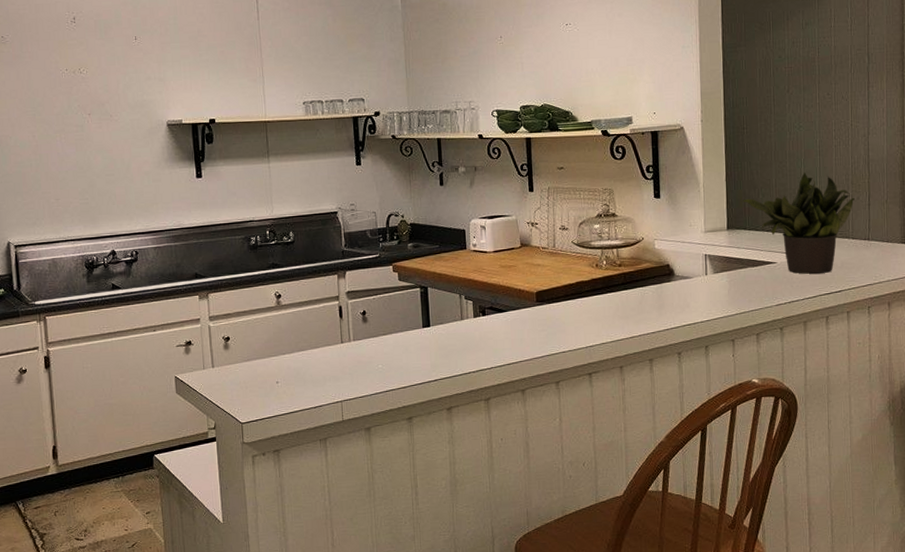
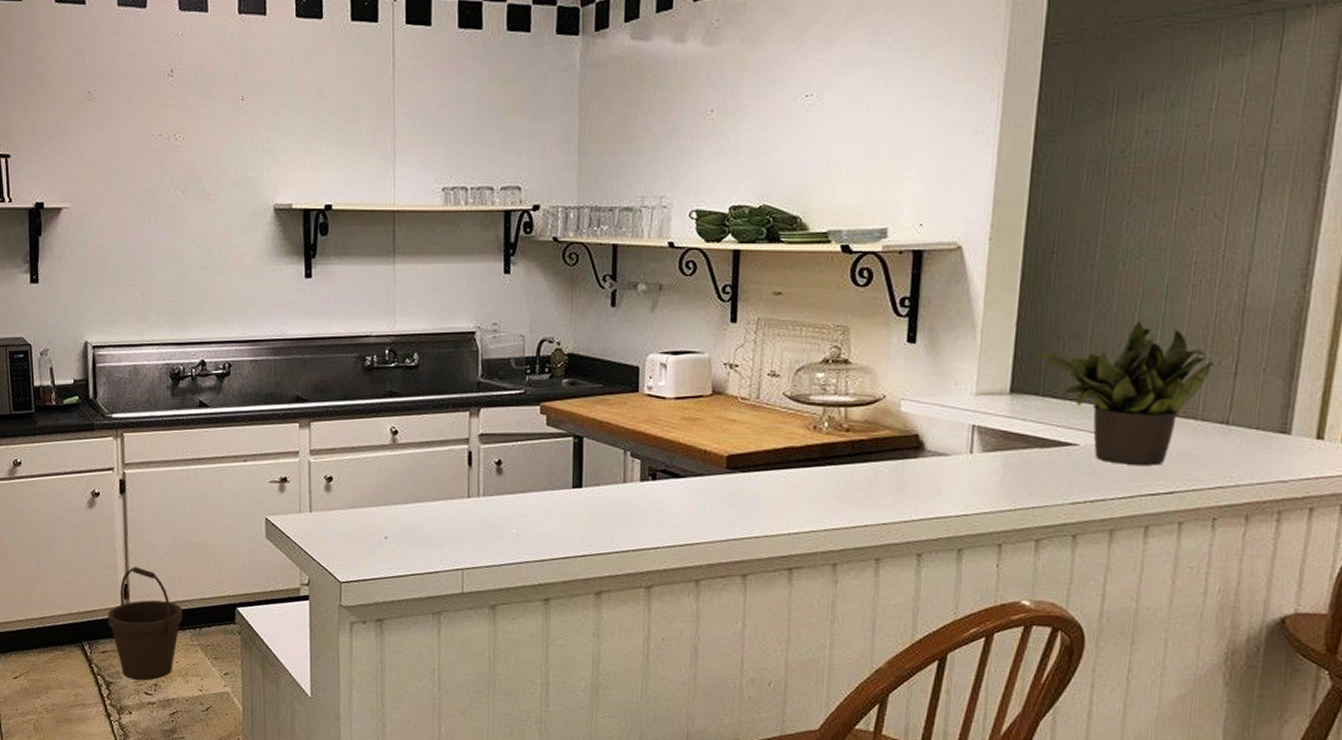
bucket: none [38,430,107,529] -> present [107,567,182,681]

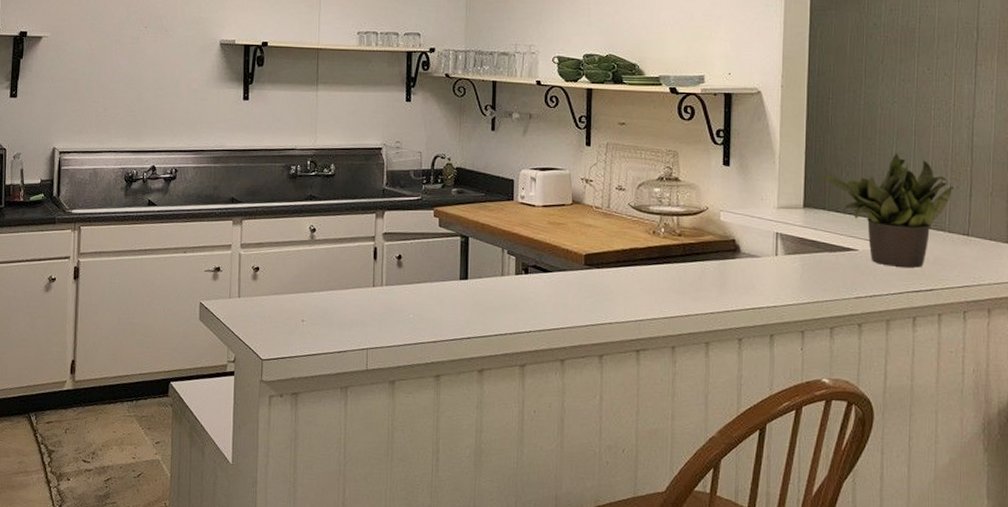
bucket: present [107,567,182,681] -> none [54,345,122,449]

